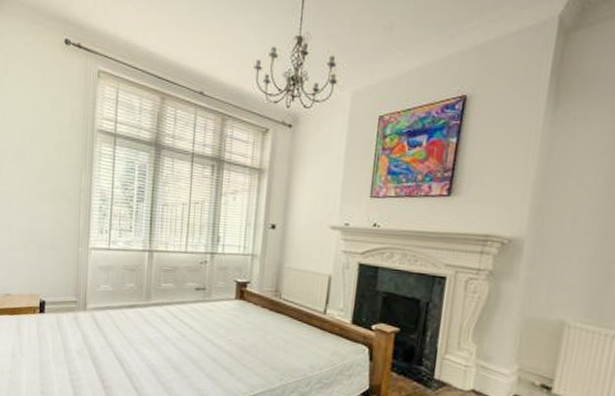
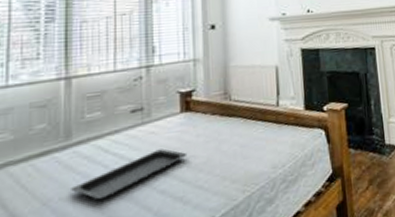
serving tray: none [148,325,237,353] -> present [71,148,188,200]

